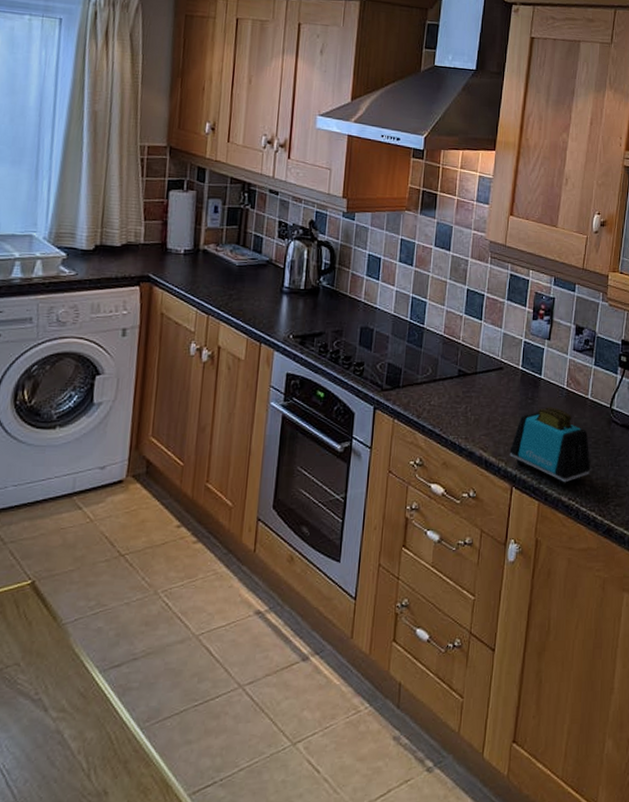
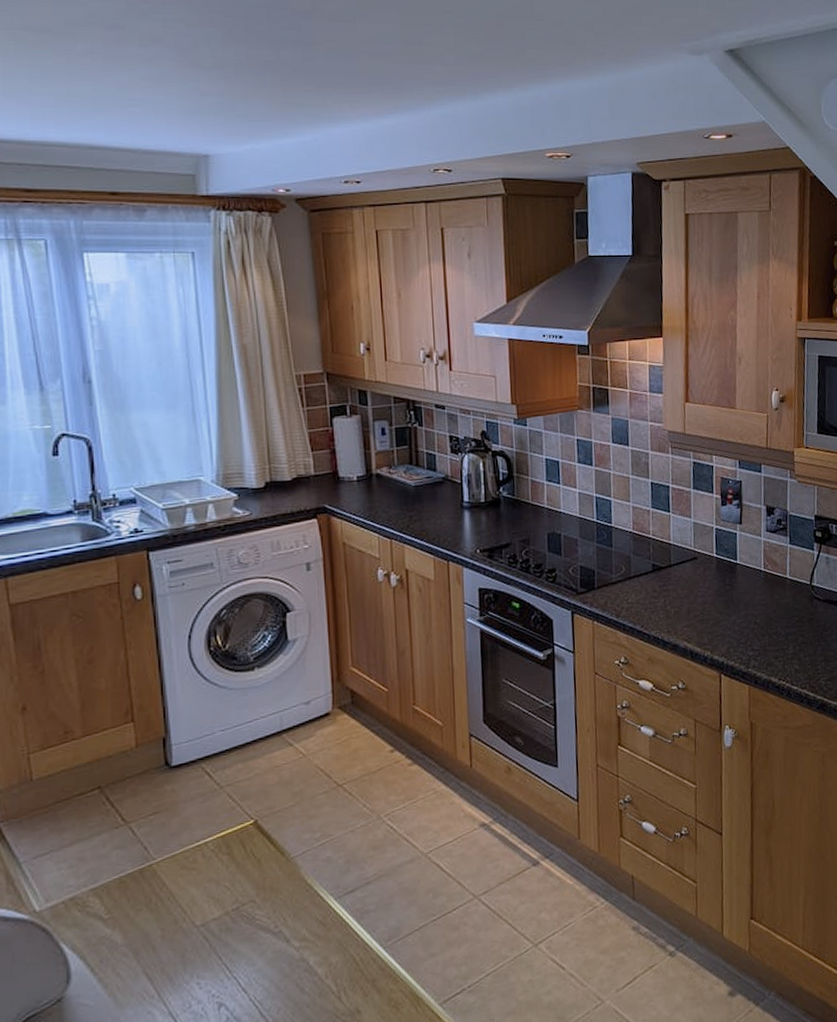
toaster: present [509,407,591,487] -> none [713,590,798,668]

